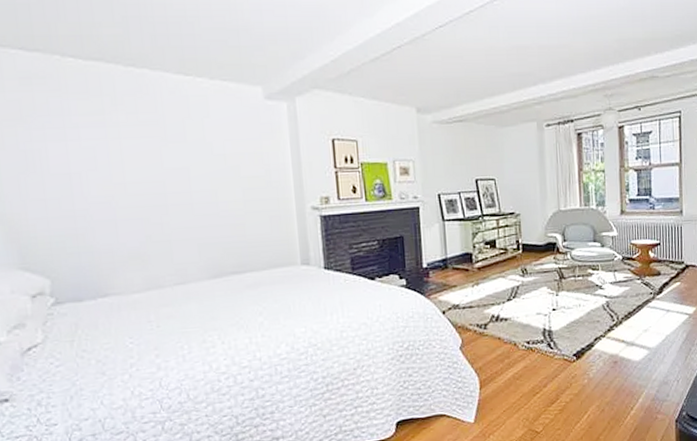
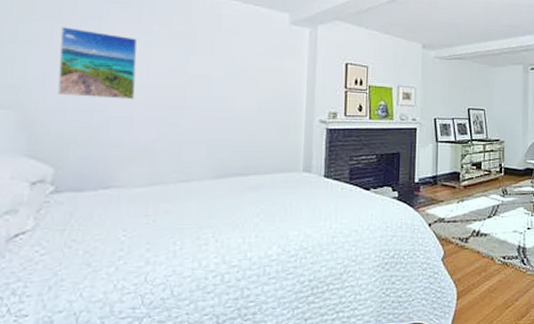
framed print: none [24,127,115,203] -> present [57,27,138,100]

